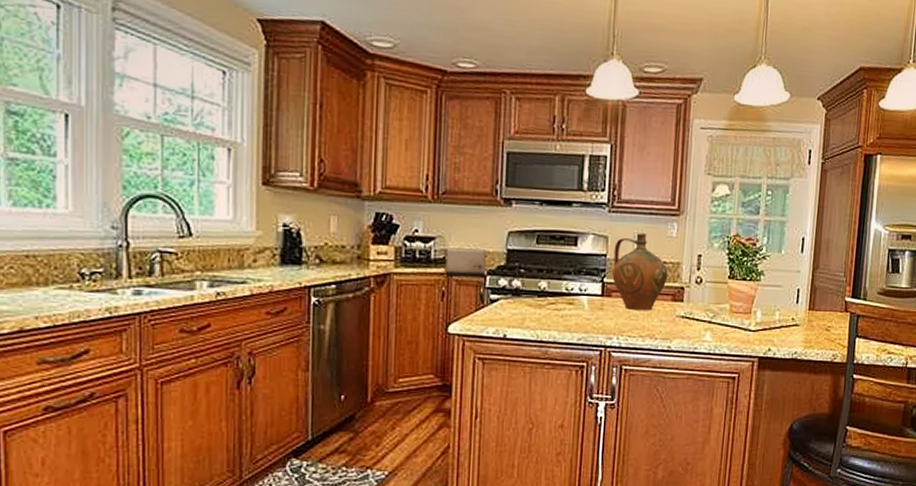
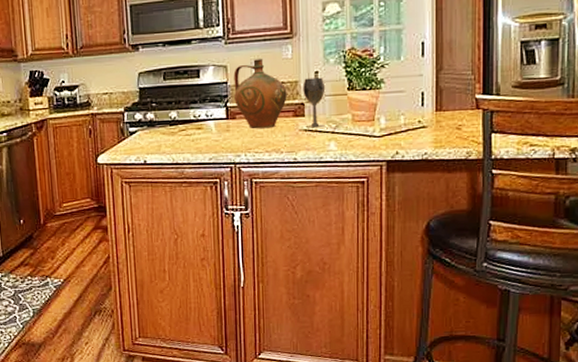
toaster: present [445,247,489,277] -> none [88,89,124,116]
wine glass: none [683,261,707,316] -> present [303,77,326,129]

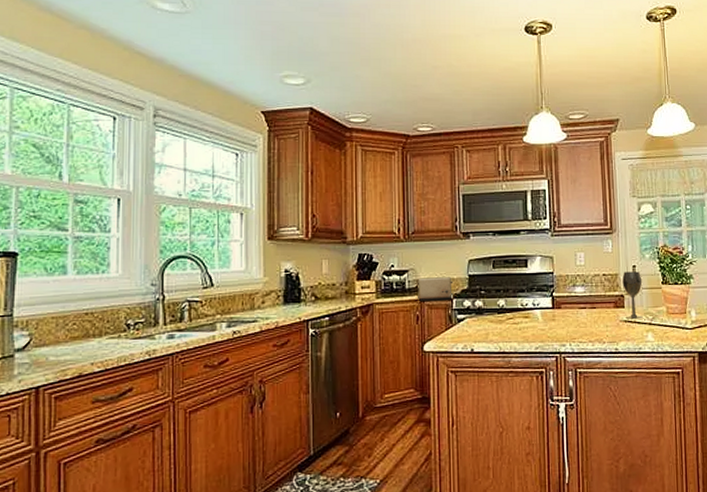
toaster: none [88,89,124,116] -> present [418,276,454,302]
ceramic jug: present [233,59,287,129] -> none [559,252,608,319]

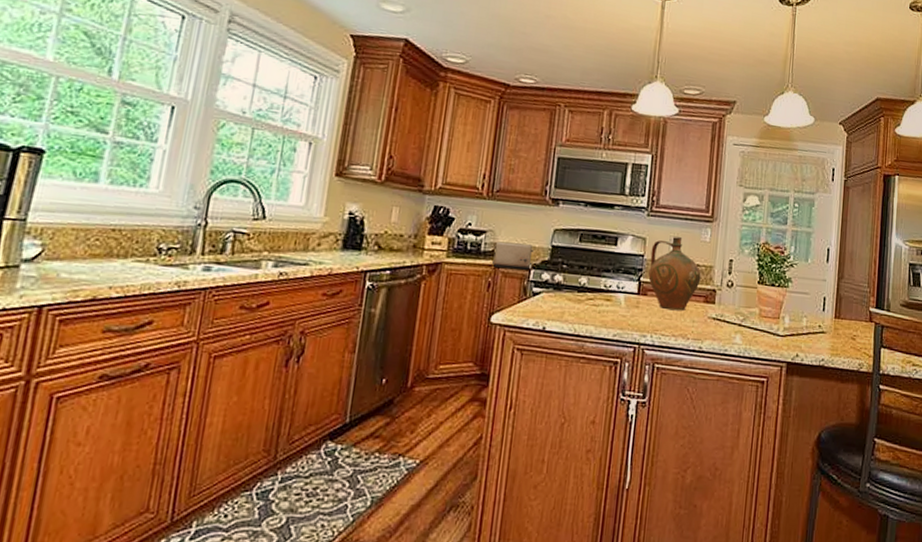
ceramic jug: none [559,252,608,319] -> present [648,237,701,311]
wine glass: present [622,271,643,320] -> none [714,265,738,319]

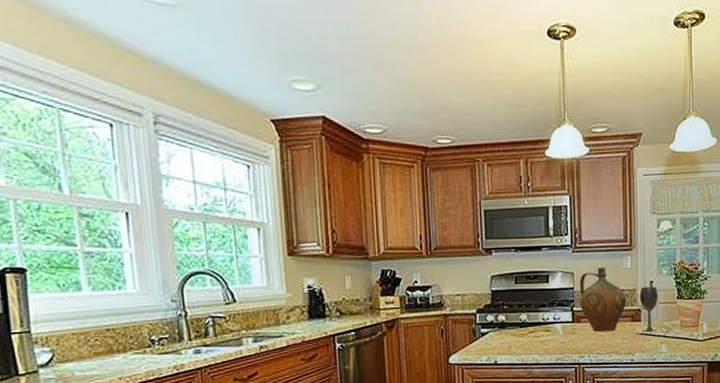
toaster: present [492,241,535,270] -> none [441,291,477,317]
wine glass: none [714,265,738,319] -> present [640,287,659,333]

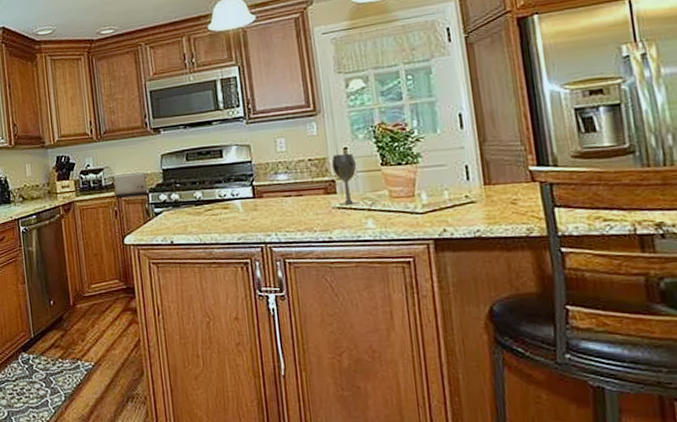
toaster: none [441,291,477,317] -> present [113,171,148,198]
ceramic jug: present [579,268,626,332] -> none [257,137,316,208]

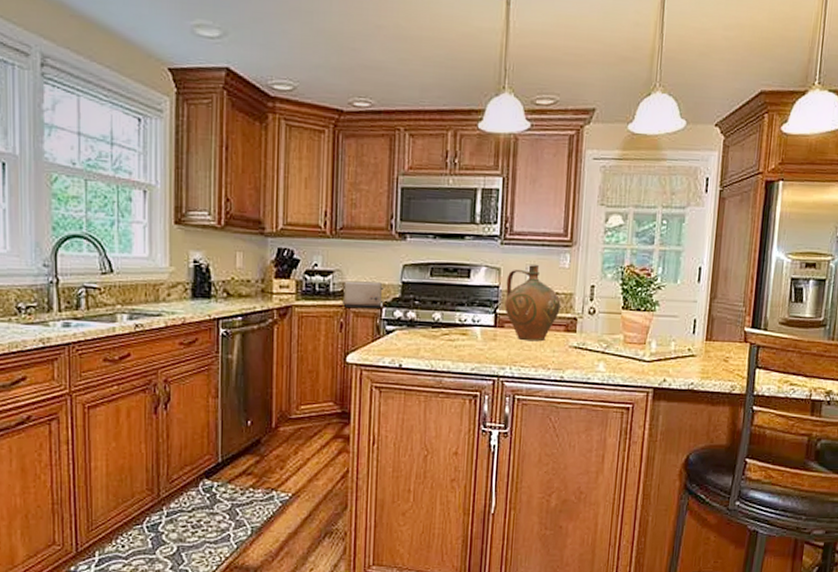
ceramic jug: none [257,137,316,208] -> present [505,265,561,342]
wine glass: present [331,153,360,206] -> none [575,292,601,347]

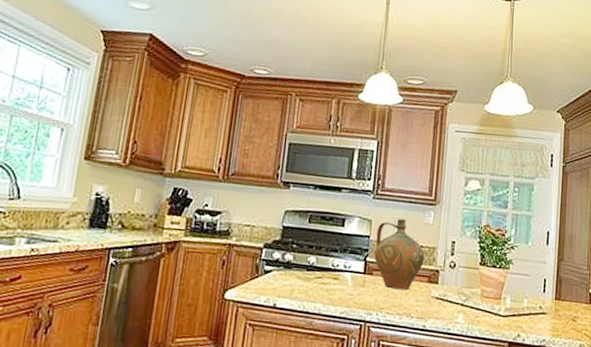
toaster: present [343,280,385,309] -> none [227,221,267,249]

